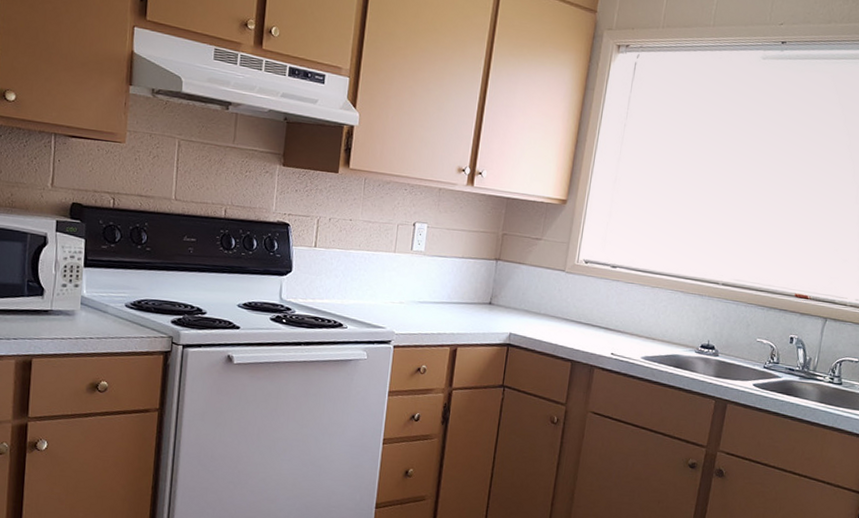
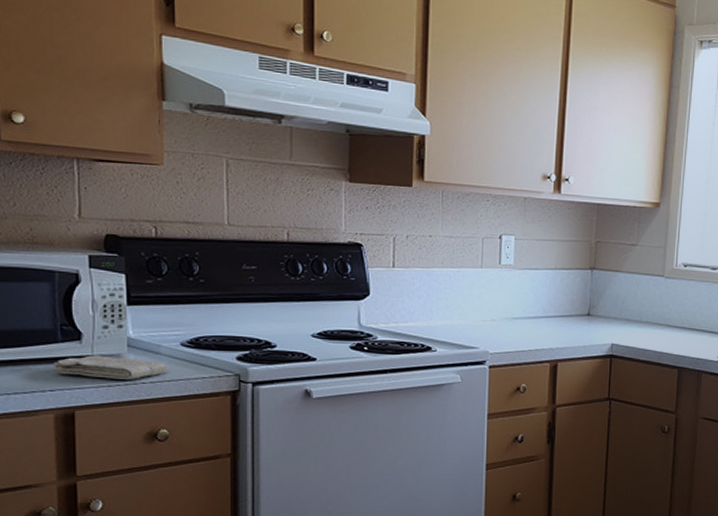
washcloth: none [18,309,112,335] -> present [53,355,168,380]

